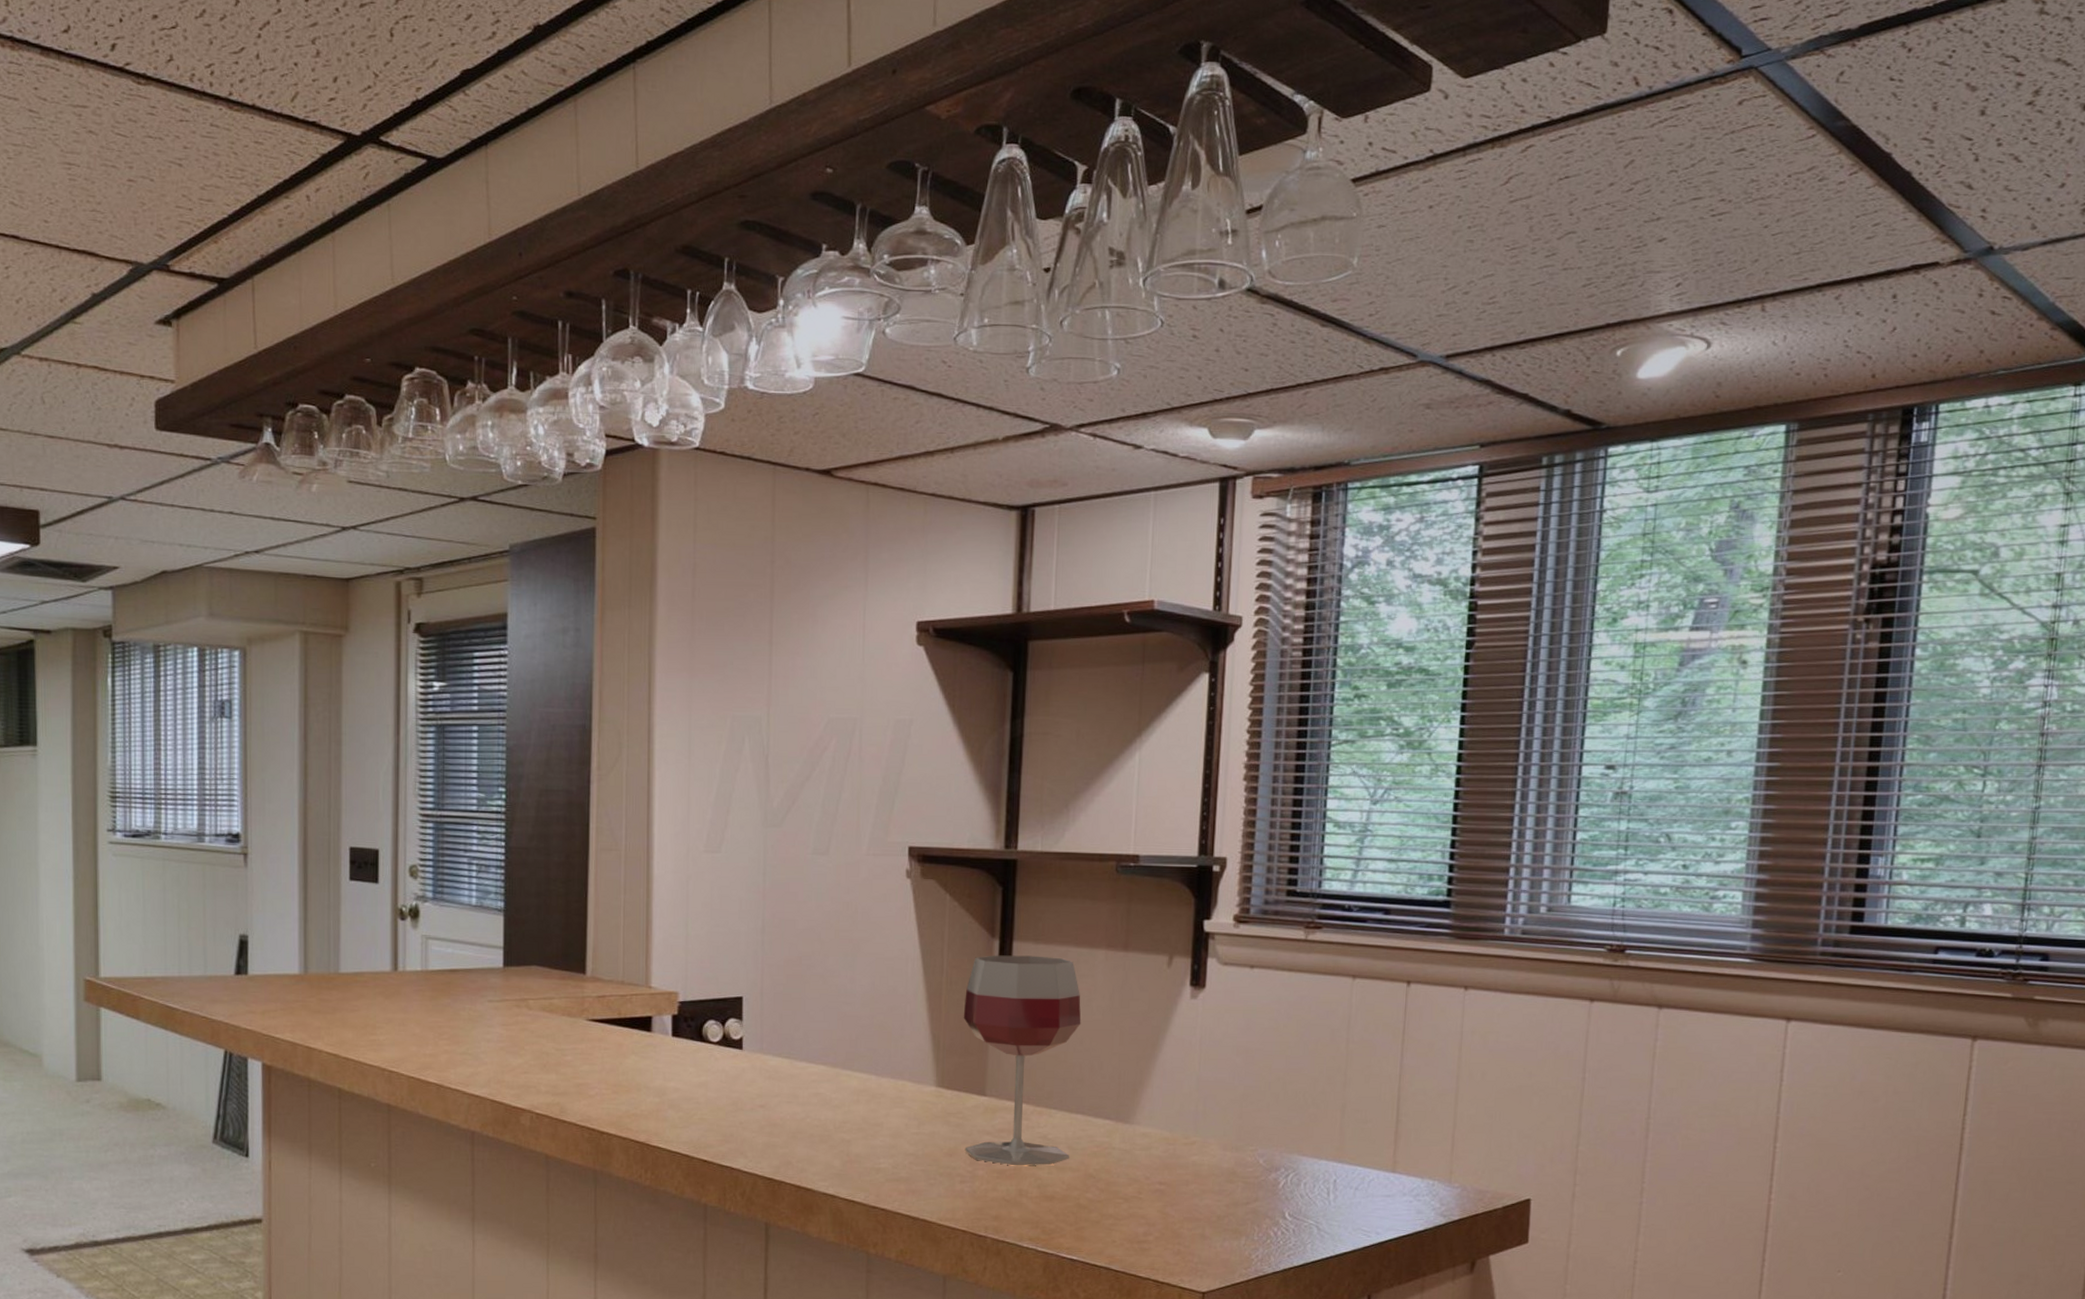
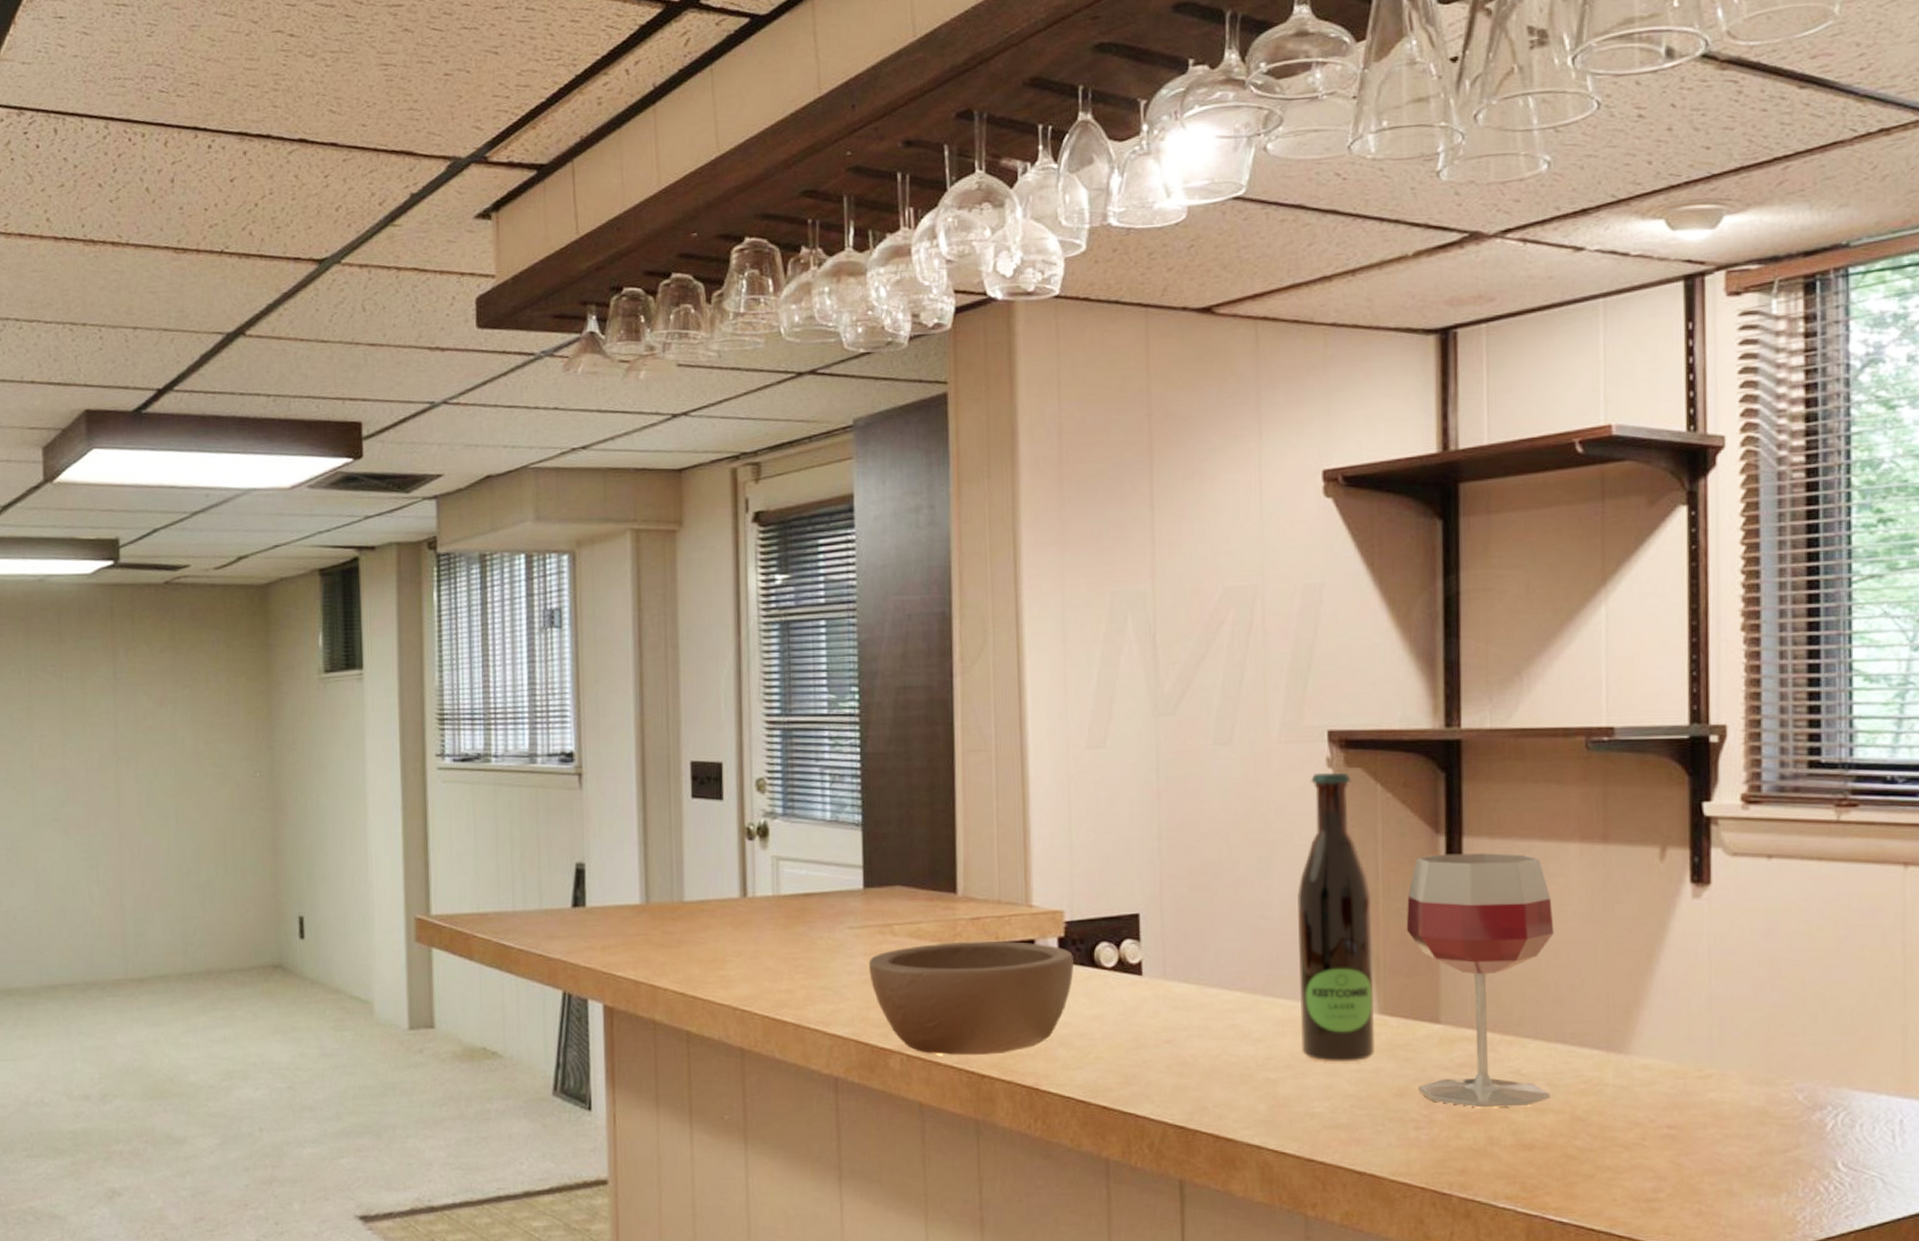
bowl: none [506,1016,684,1115] -> present [869,941,1074,1056]
bottle: none [871,882,937,1127] -> present [1296,772,1376,1063]

